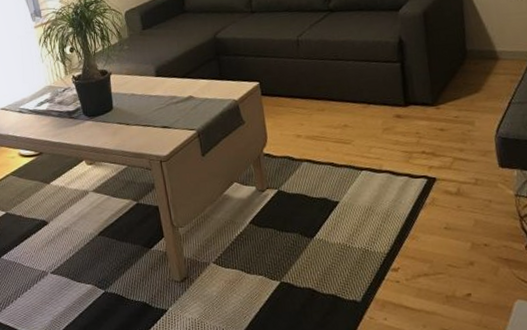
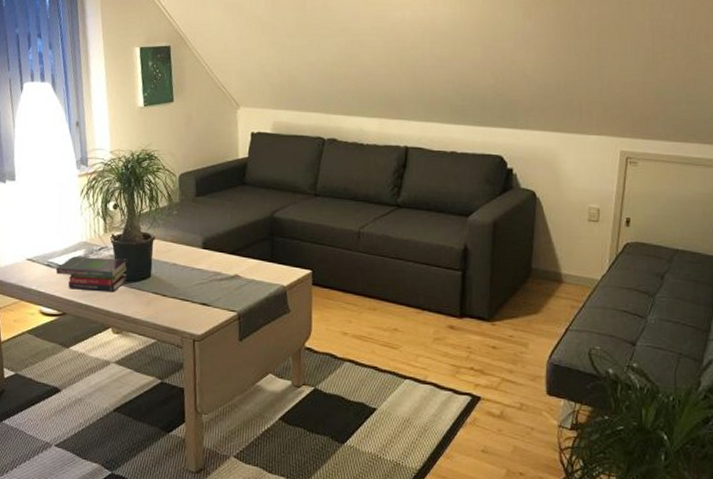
books: none [27,96,93,131] -> present [55,256,128,293]

